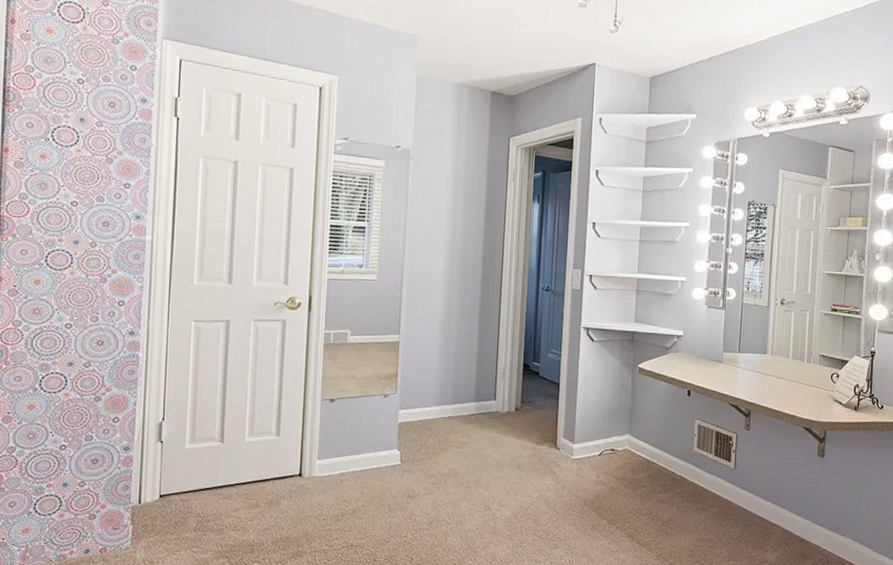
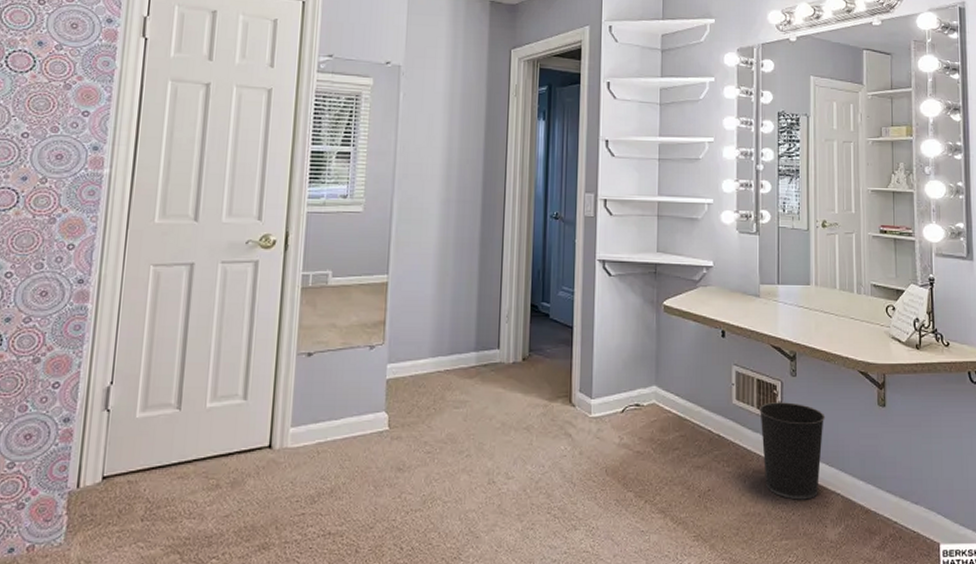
wastebasket: none [715,451,772,530] -> present [758,402,826,500]

